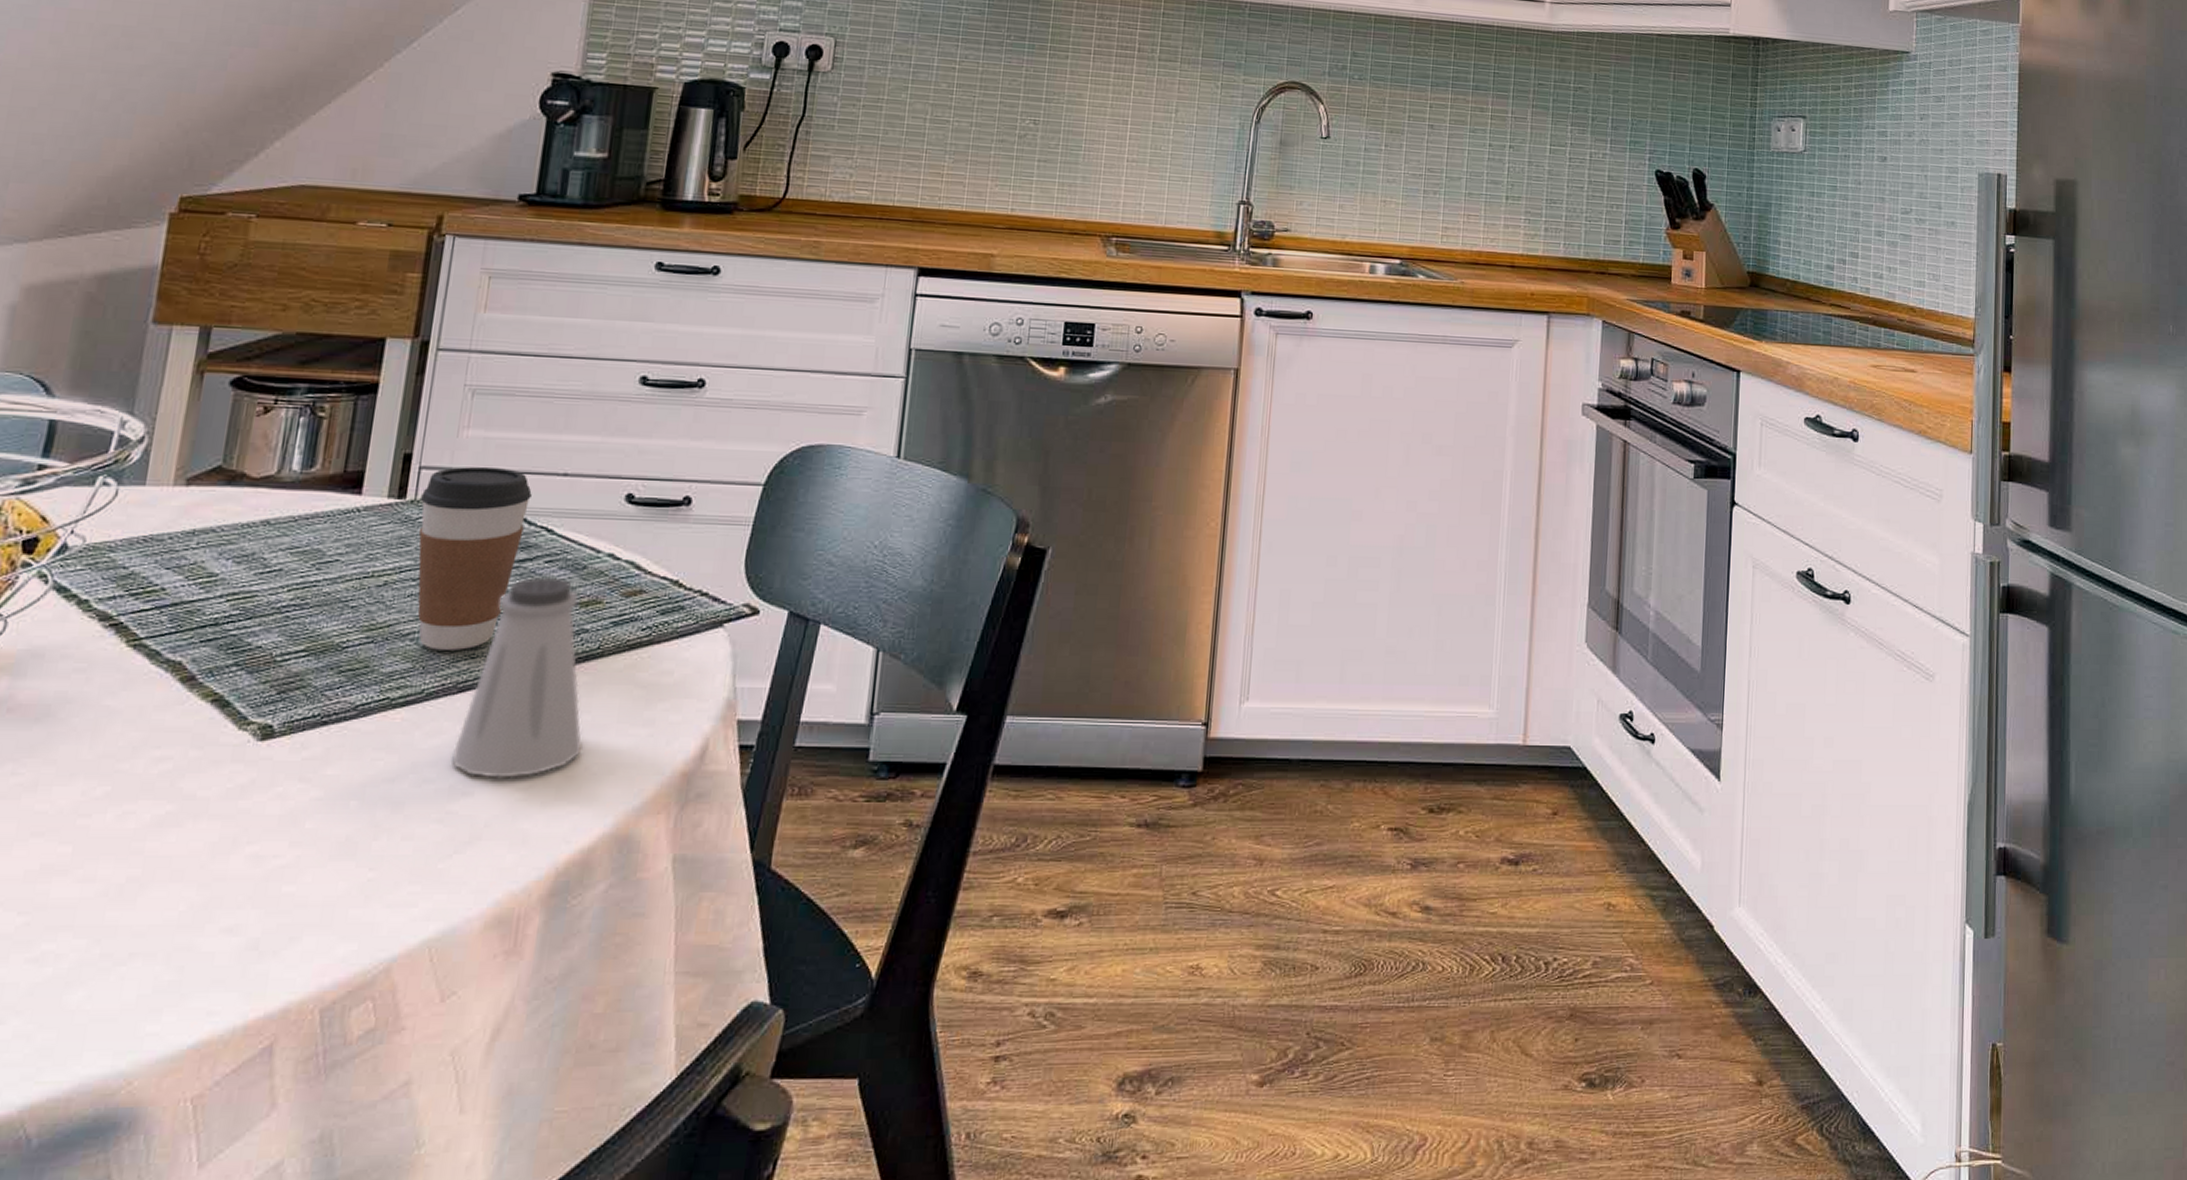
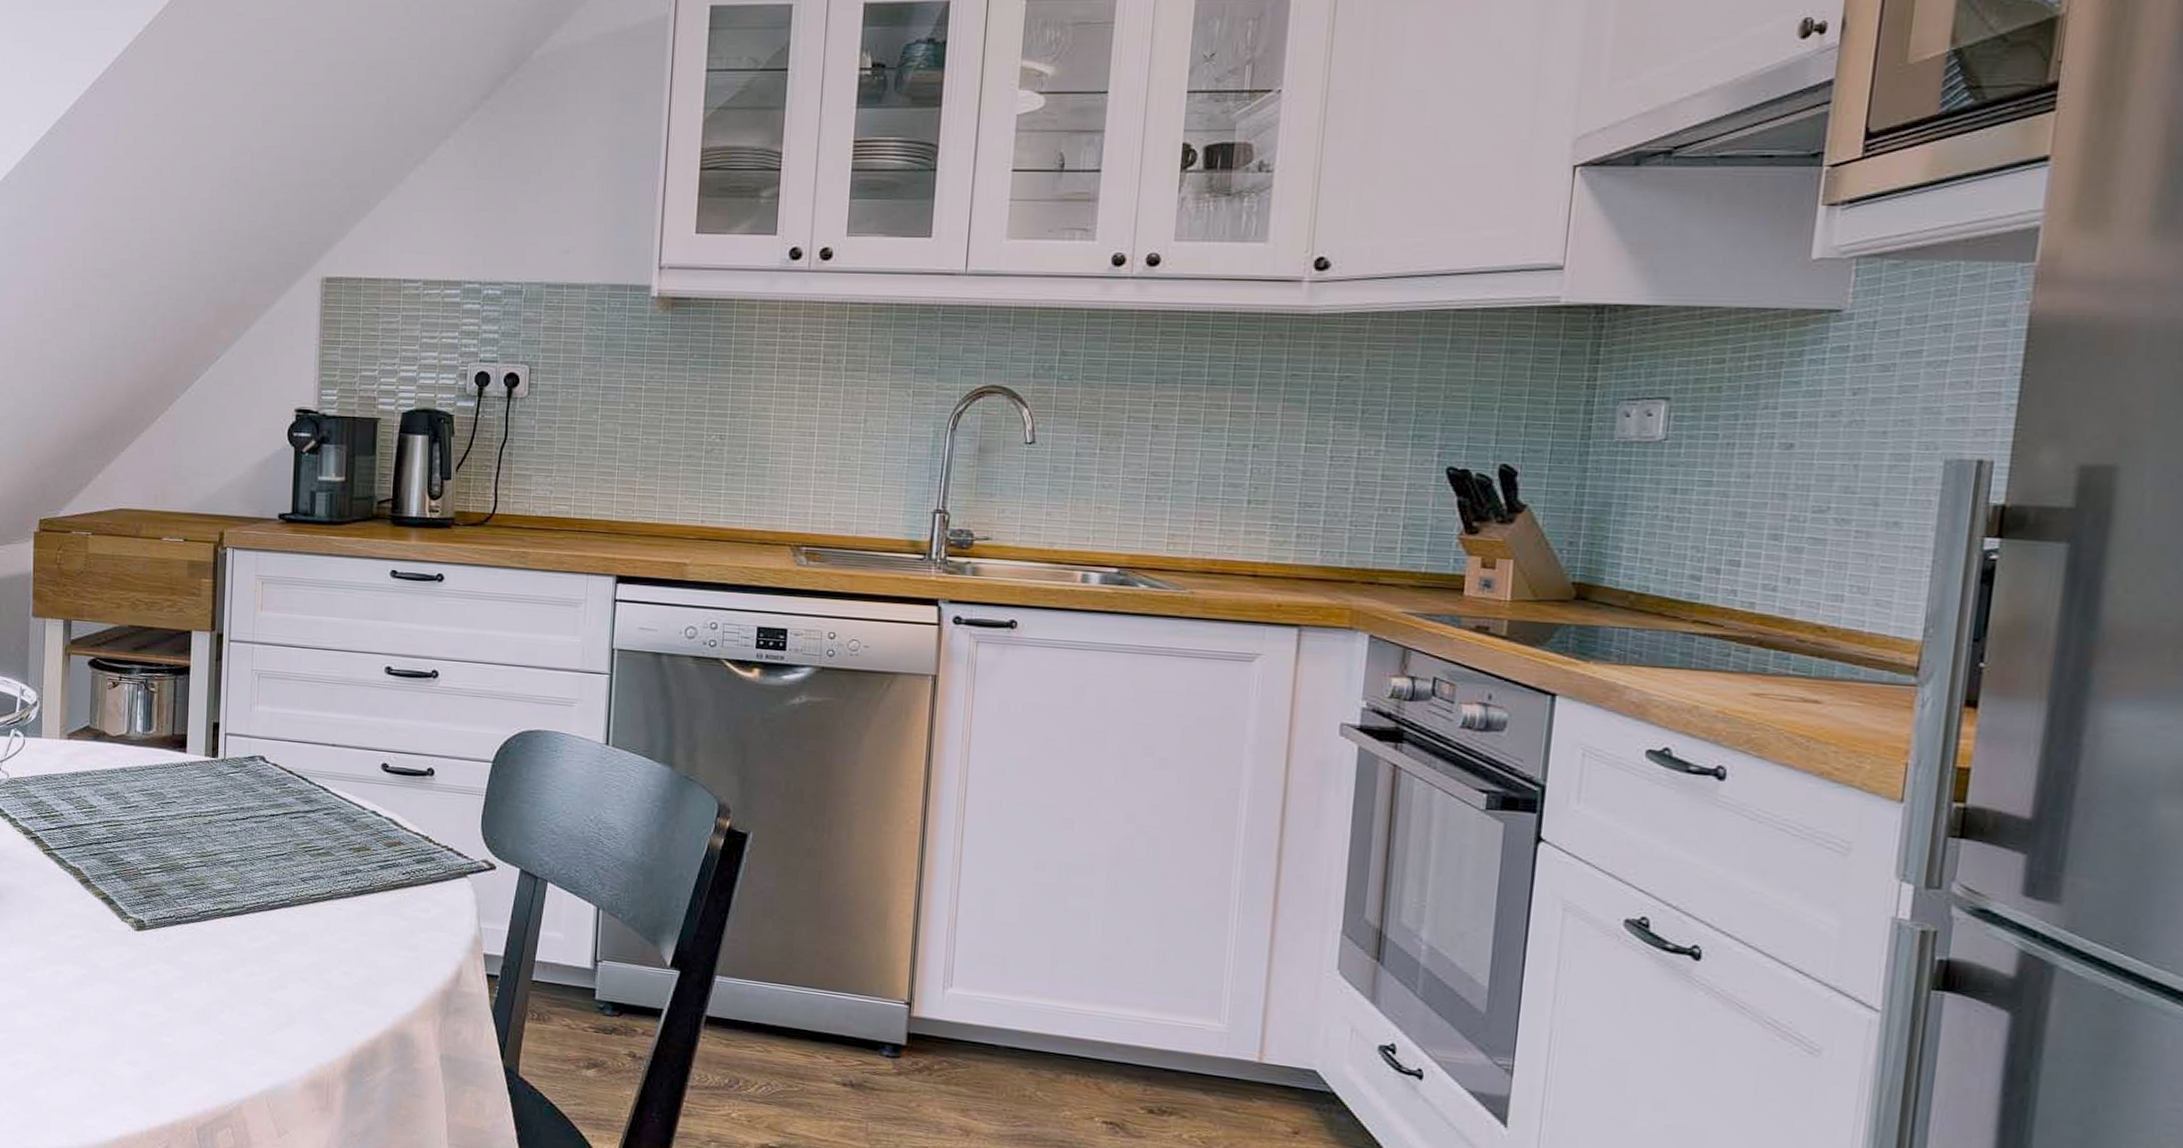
coffee cup: present [417,466,532,650] -> none [228,735,309,878]
saltshaker: present [452,576,583,778] -> none [270,825,364,980]

